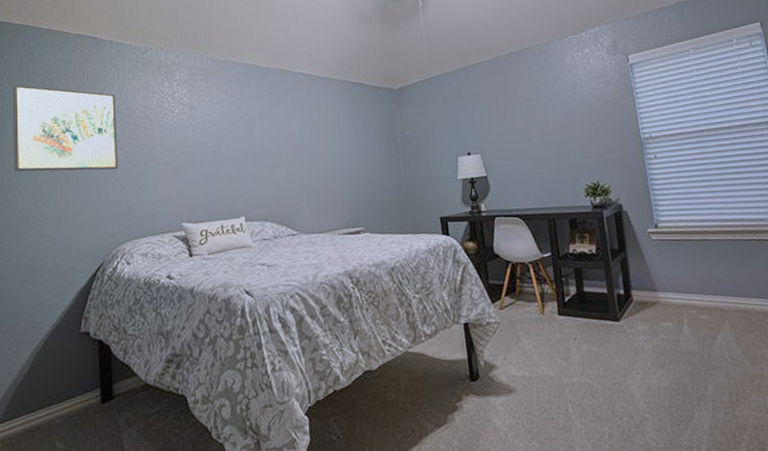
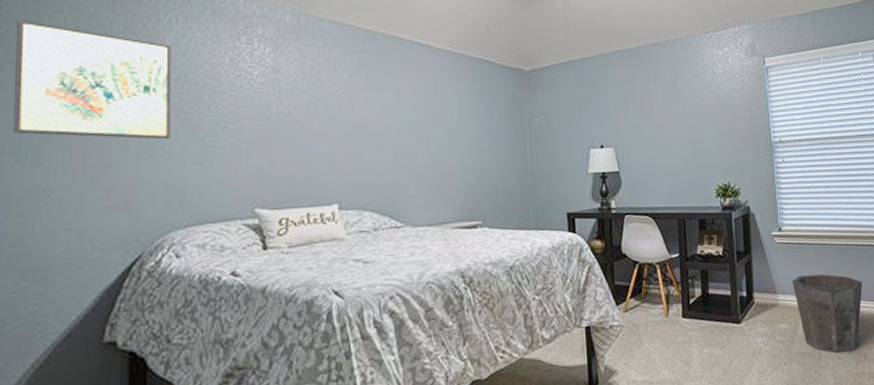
waste bin: none [672,270,755,353] -> present [791,273,863,353]

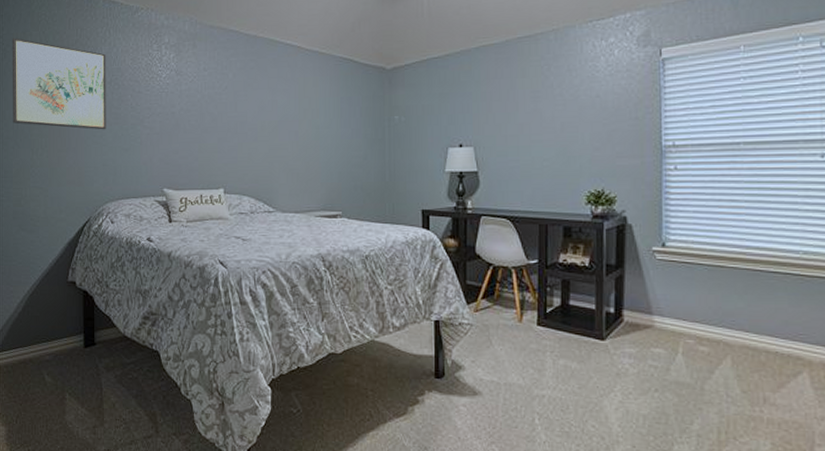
waste bin: present [791,273,863,353] -> none [673,299,771,392]

